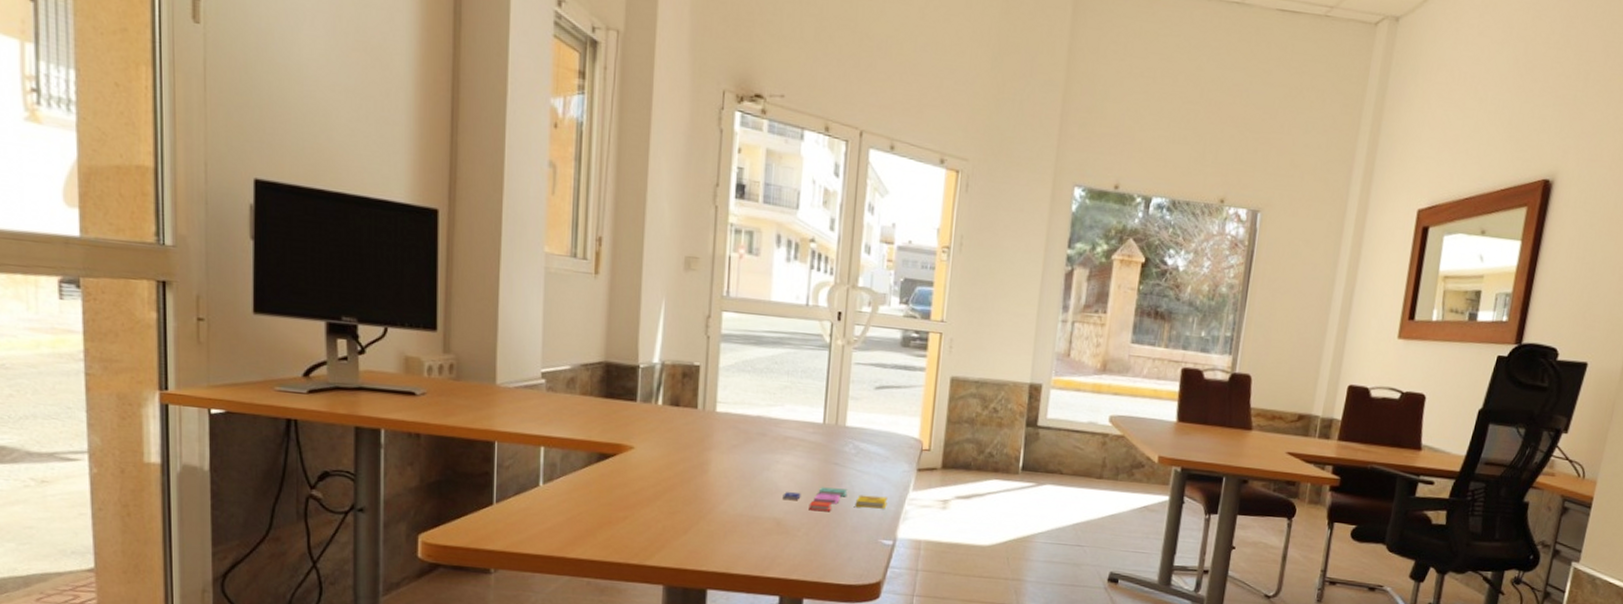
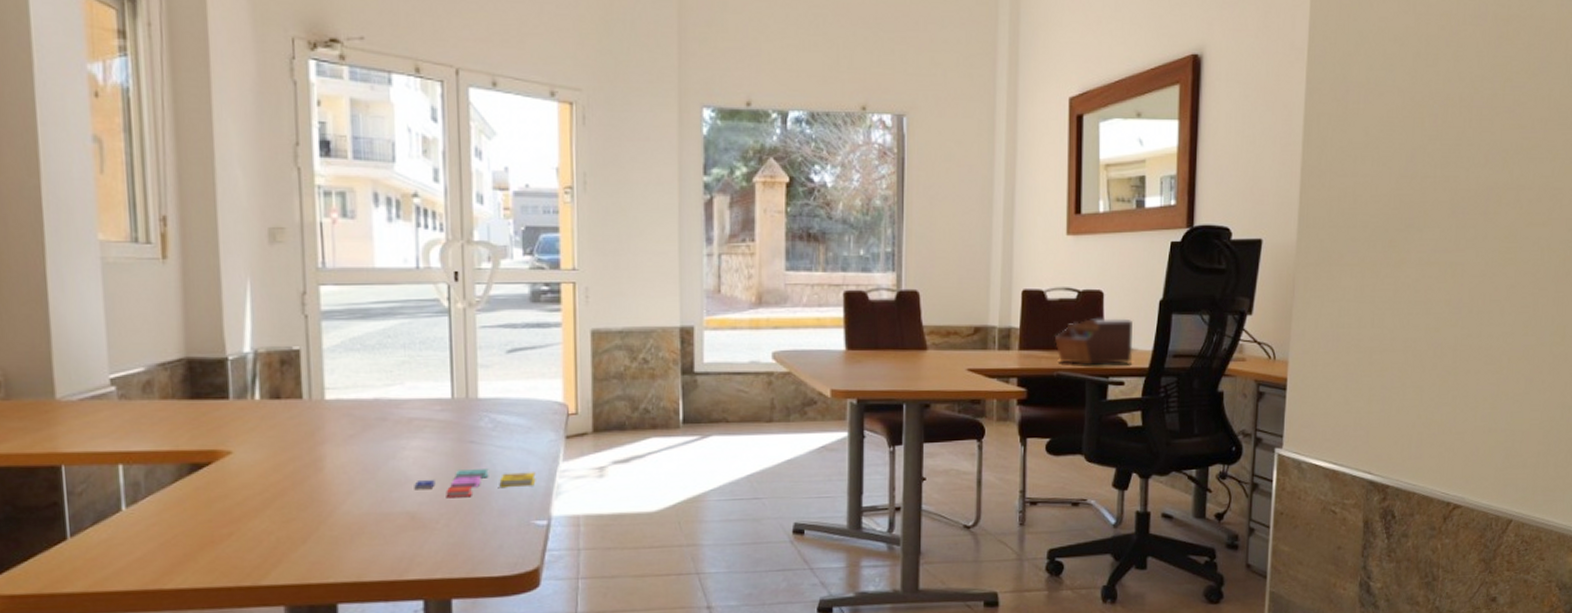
sewing box: none [1372,419,1450,465] -> present [1055,318,1133,365]

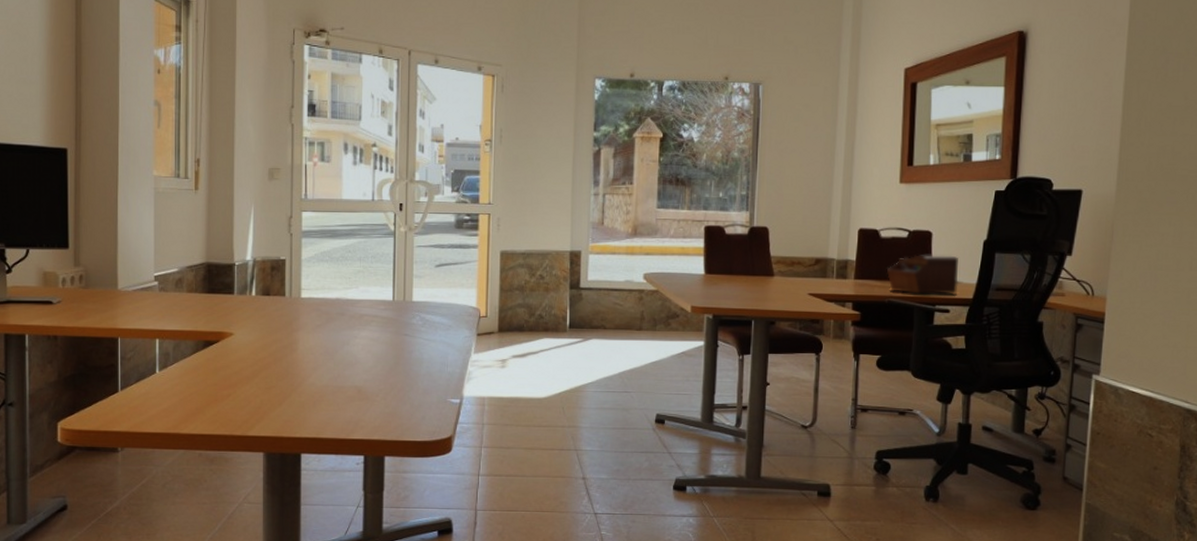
books: present [414,469,536,498] -> none [362,356,453,378]

